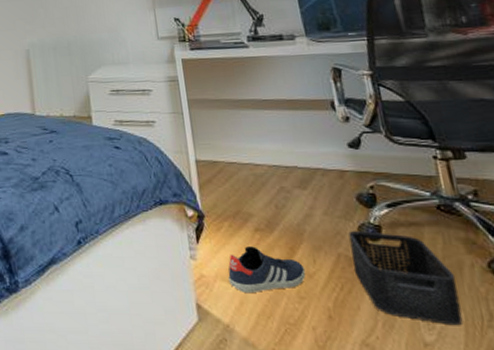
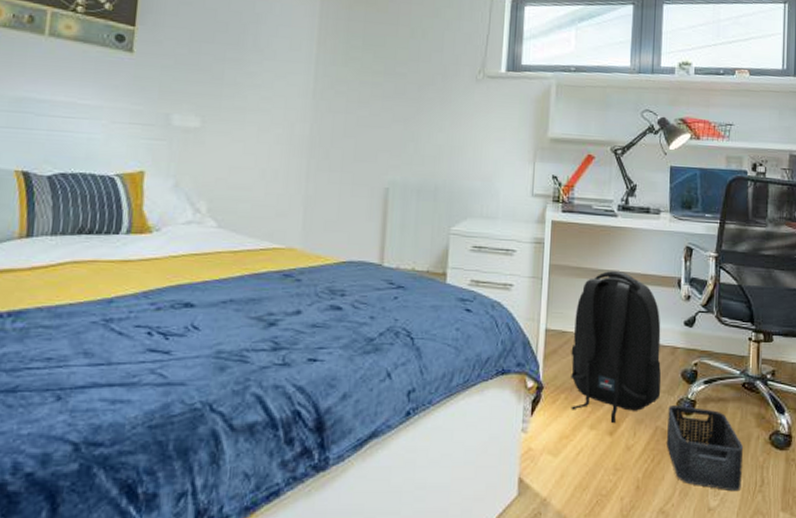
backpack: none [223,98,336,251] -> present [571,270,662,424]
sneaker: present [228,246,306,294] -> none [554,419,625,467]

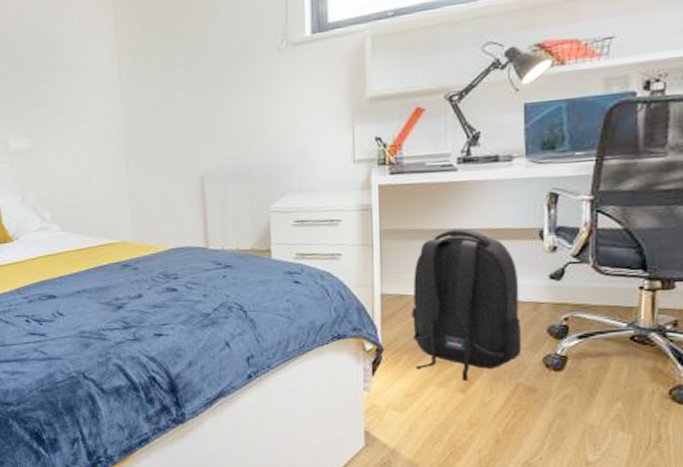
storage bin: present [666,405,744,492] -> none [530,362,633,447]

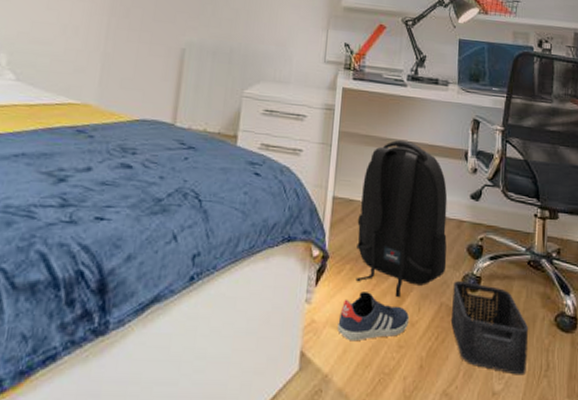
sneaker: none [401,378,481,421] -> present [337,292,410,342]
storage bin: none [530,362,633,447] -> present [450,281,529,376]

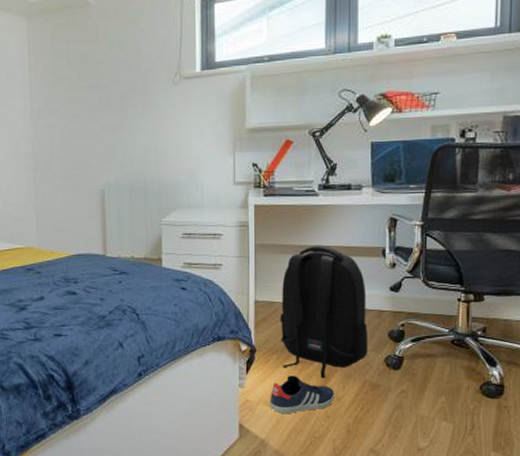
storage bin: present [450,281,529,376] -> none [374,362,453,435]

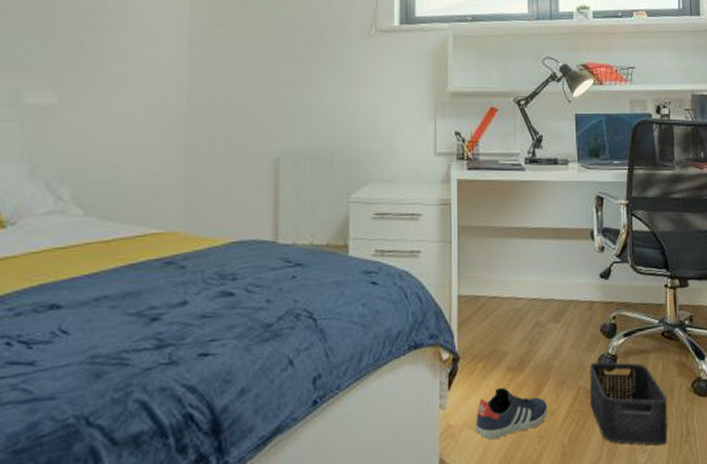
backpack: present [280,245,369,379] -> none [486,226,581,389]
storage bin: none [374,362,453,435] -> present [589,362,668,446]

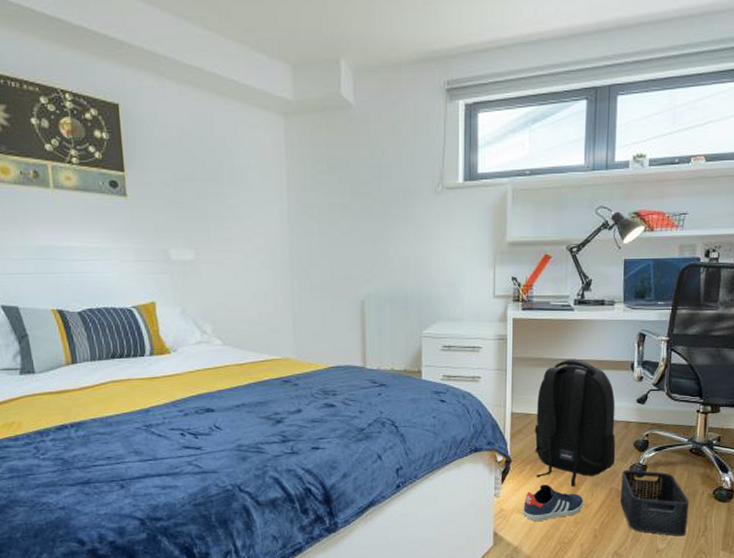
backpack: none [486,226,581,389] -> present [534,358,616,487]

